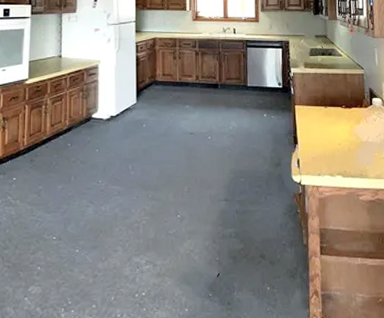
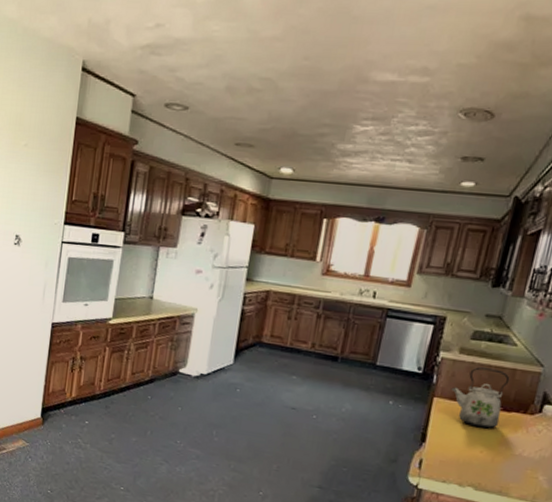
kettle: none [305,76,346,125] -> present [451,367,510,429]

